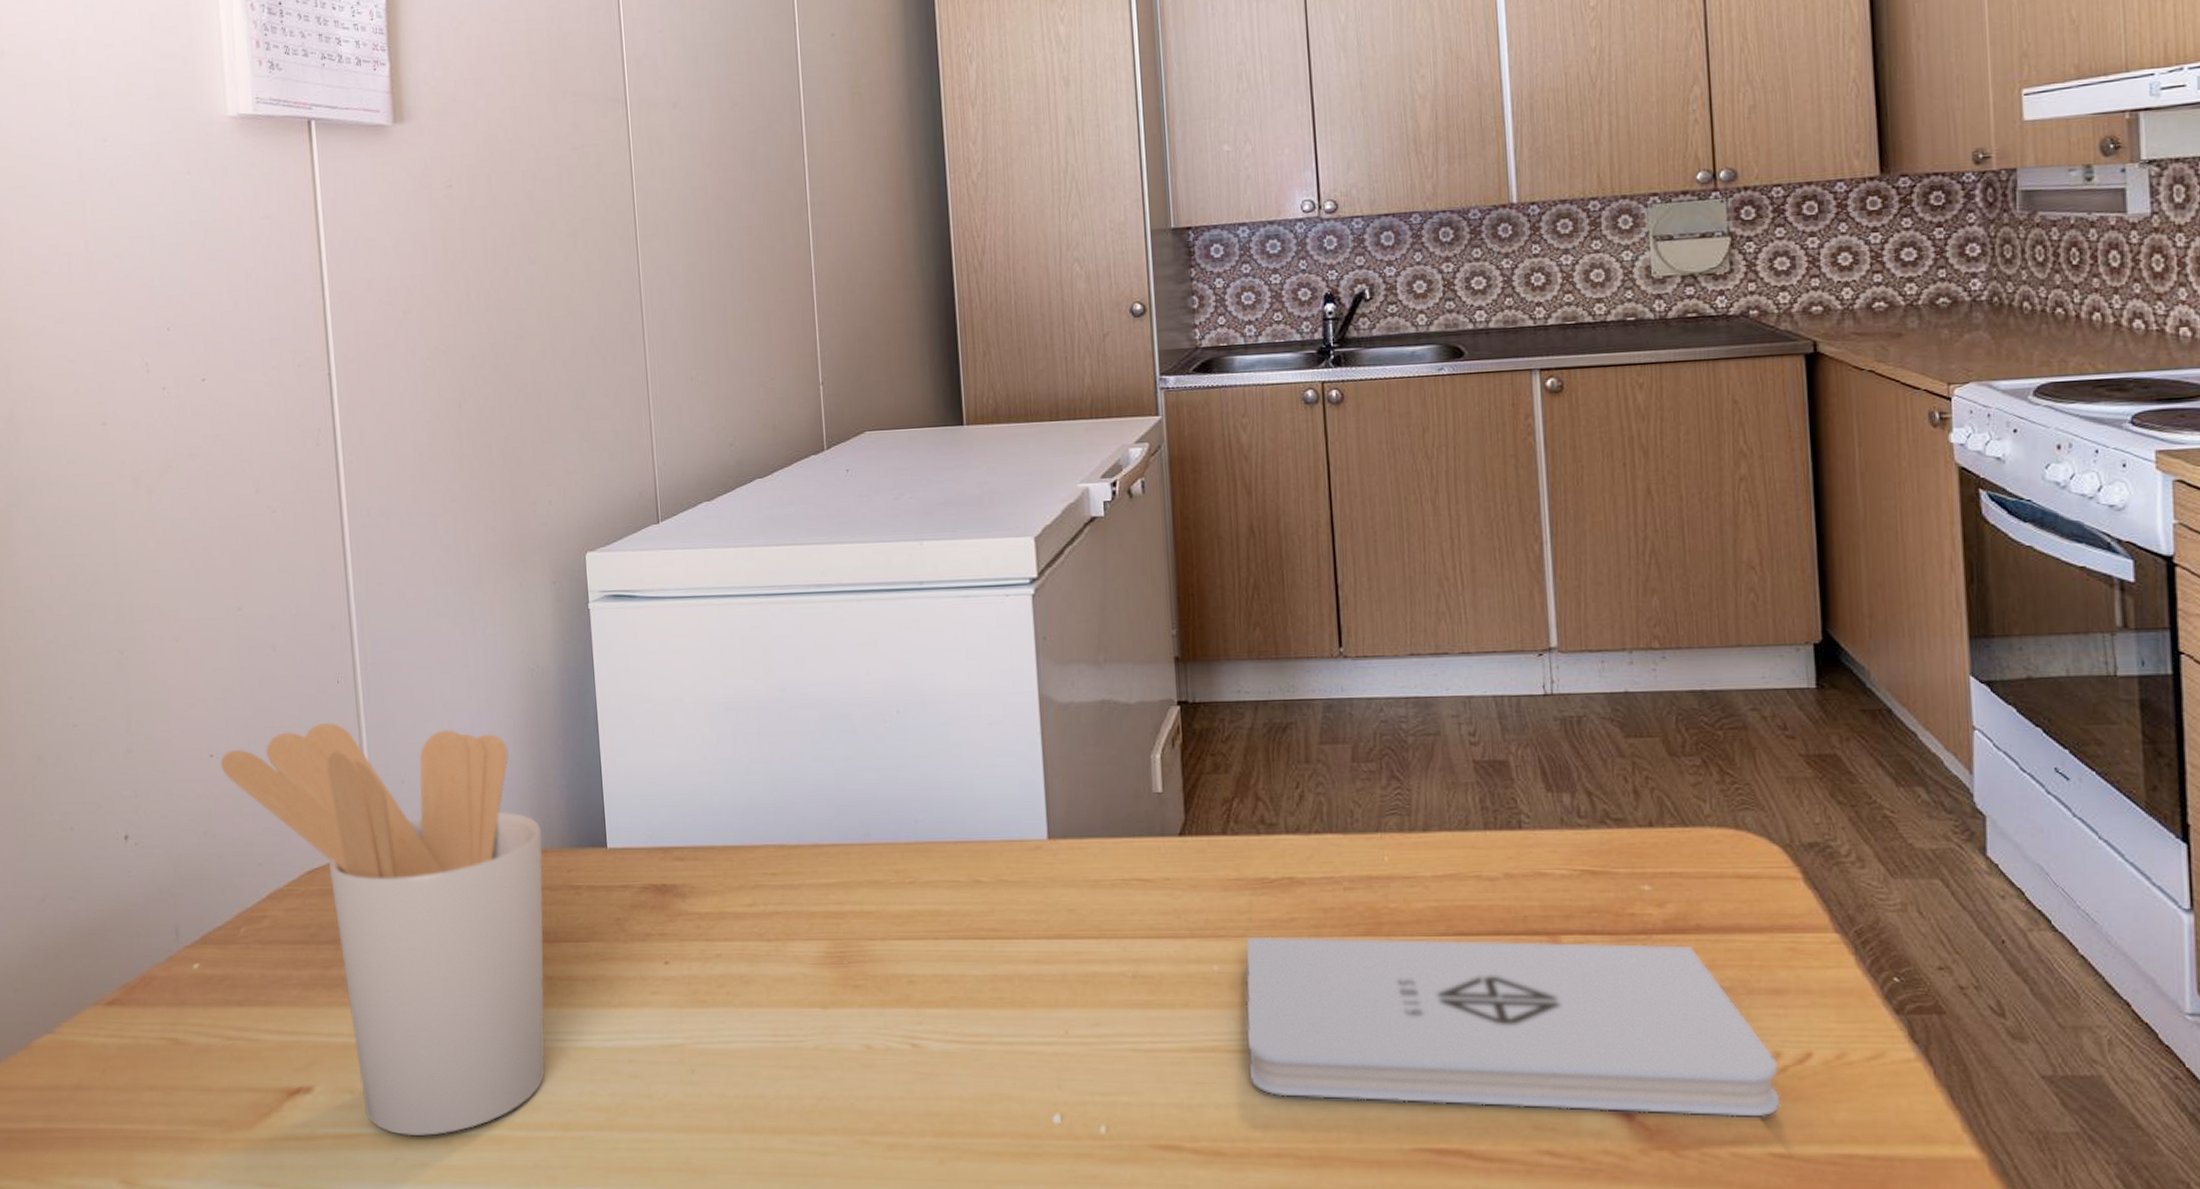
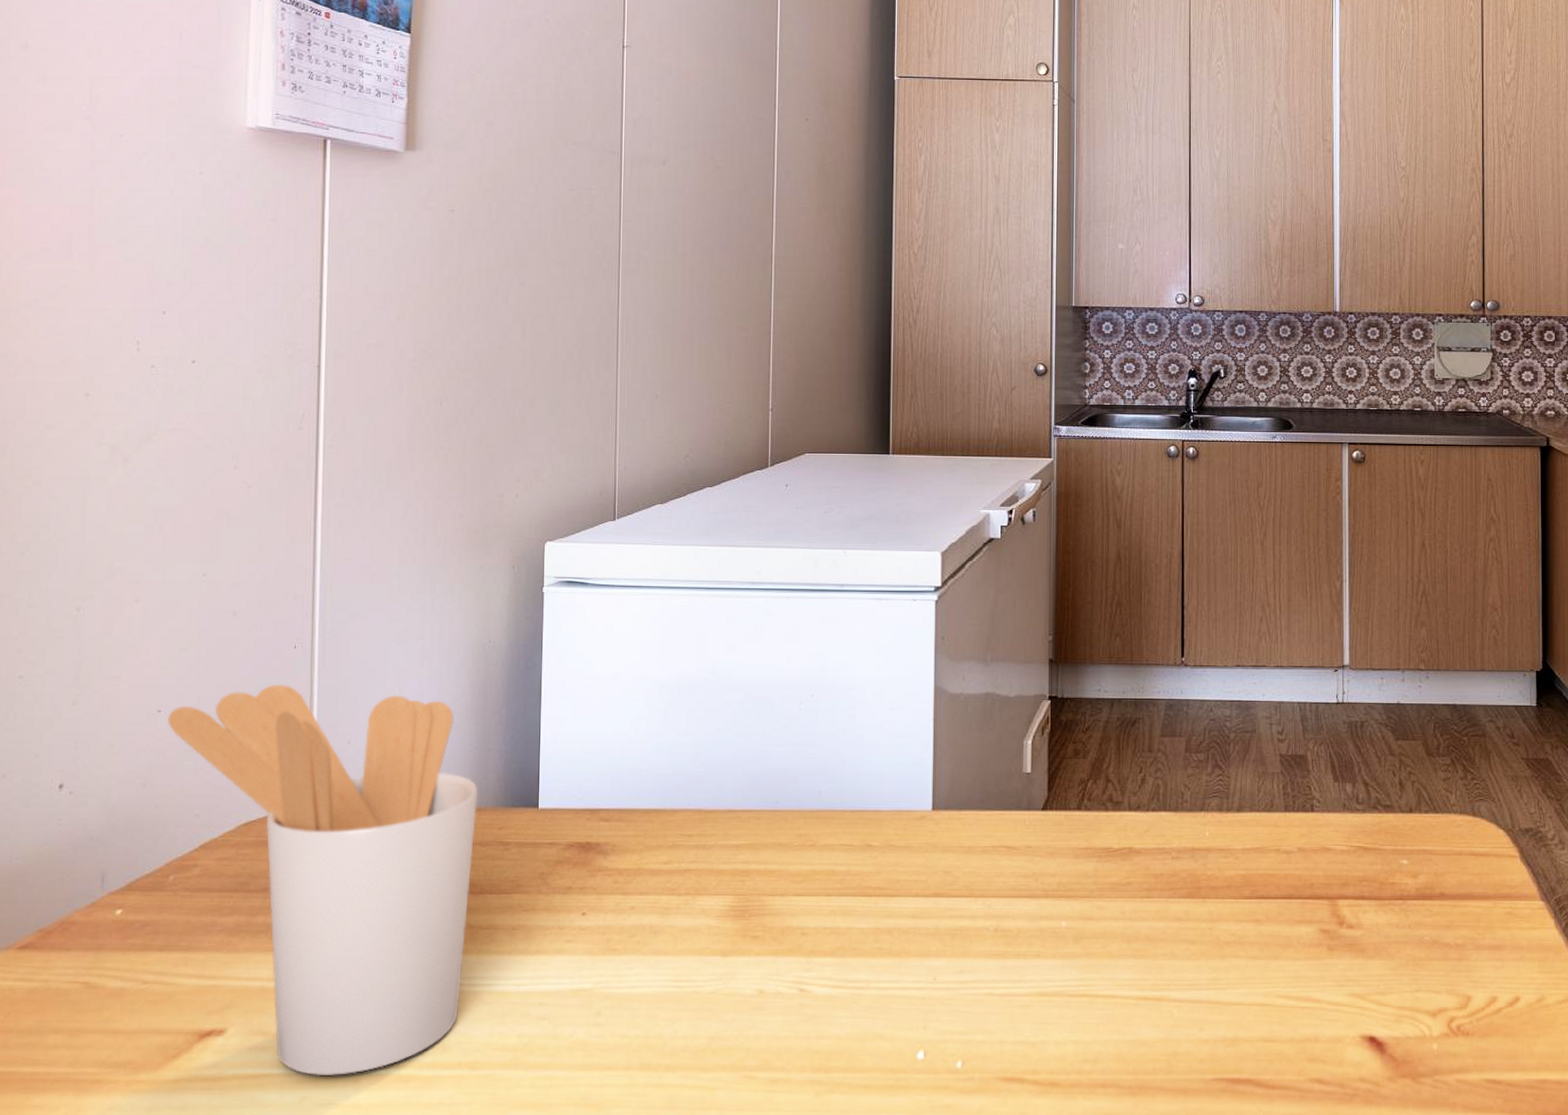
notepad: present [1245,936,1781,1117] -> none [1084,897,1495,1050]

